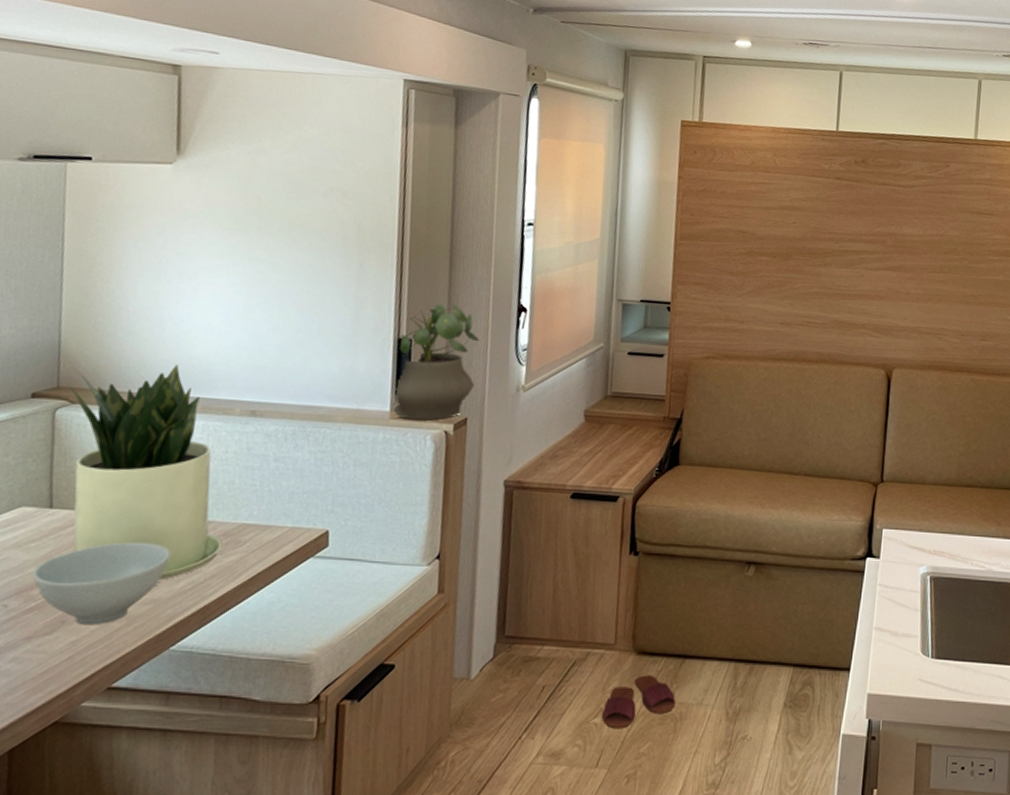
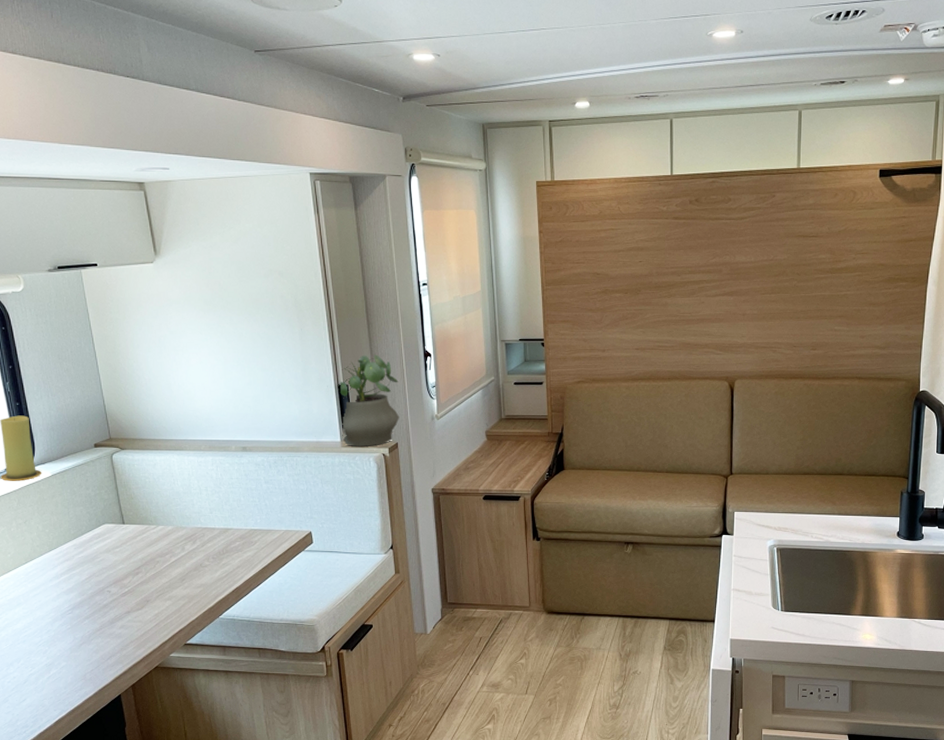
bowl: present [31,542,172,625] -> none [121,545,208,603]
planter: present [70,365,223,580] -> none [118,417,241,571]
slippers: present [602,675,675,729] -> none [526,628,579,667]

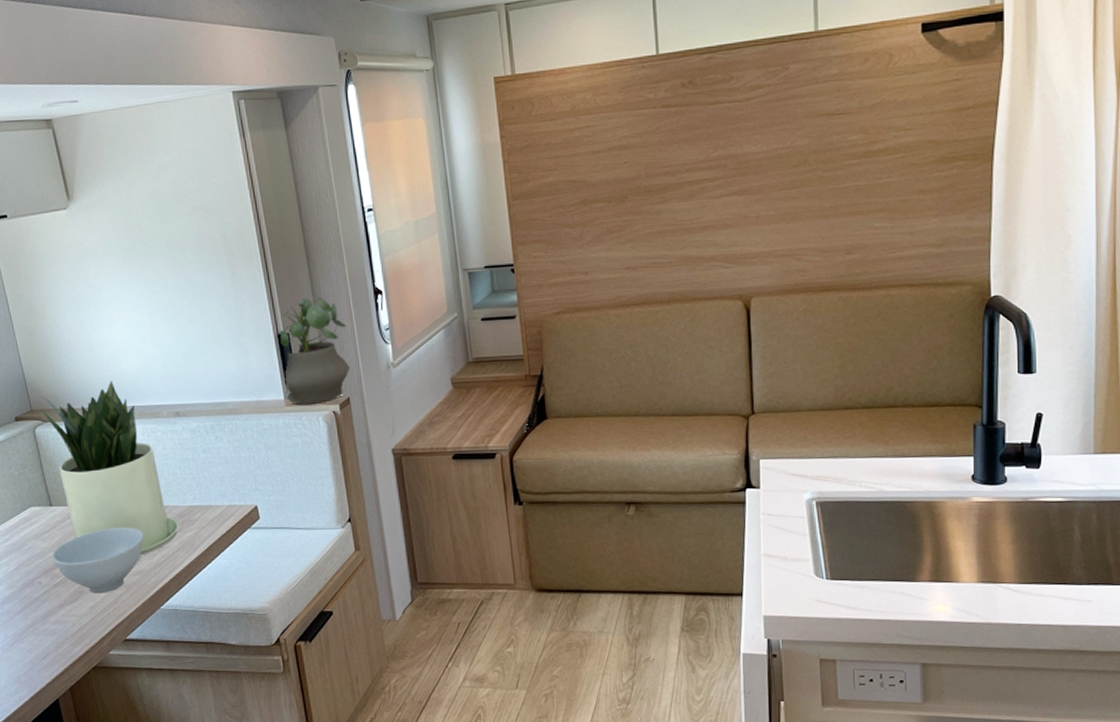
planter: none [118,417,241,571] -> present [40,381,180,555]
bowl: none [121,545,208,603] -> present [51,527,144,594]

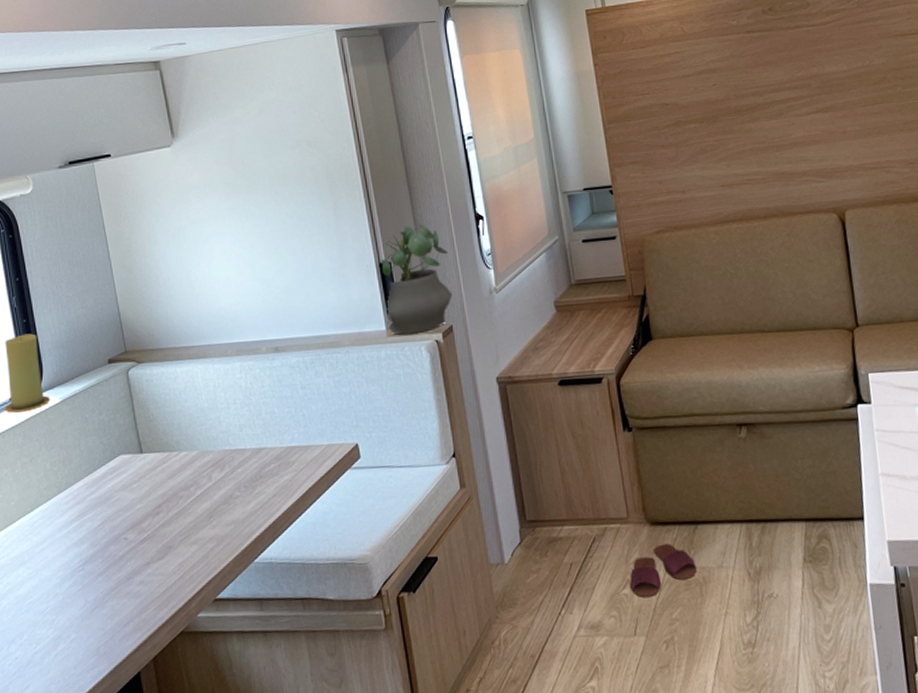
planter: present [40,381,180,555] -> none [134,317,277,504]
bowl: present [51,527,144,594] -> none [139,472,239,549]
slippers: none [514,609,578,657] -> present [630,544,696,598]

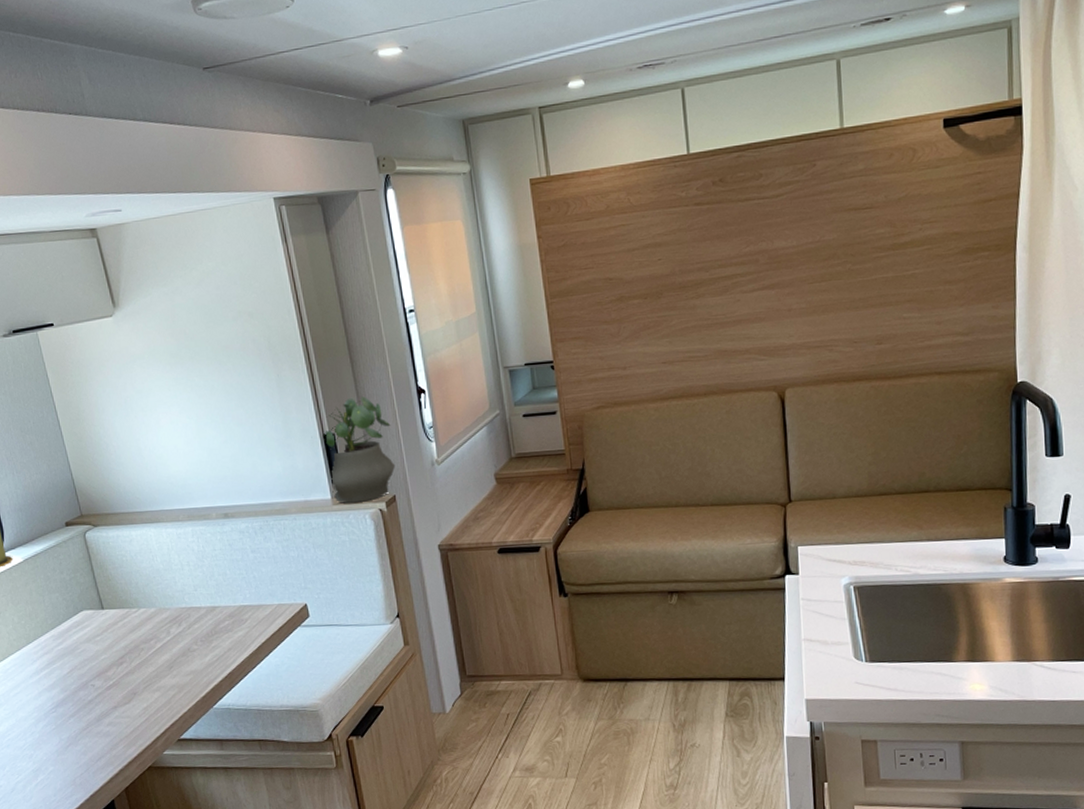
slippers: present [630,544,696,598] -> none [562,698,625,745]

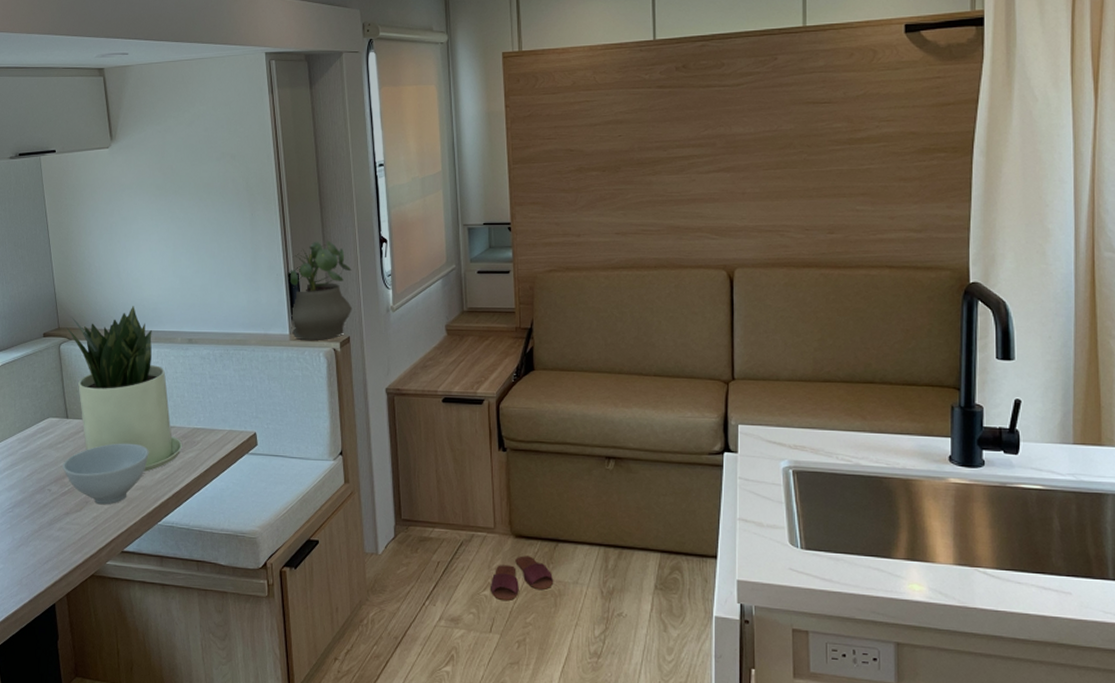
planter: none [90,484,231,656] -> present [66,306,183,472]
bowl: none [104,628,196,695] -> present [62,443,149,505]
slippers: none [562,698,625,745] -> present [491,556,553,601]

